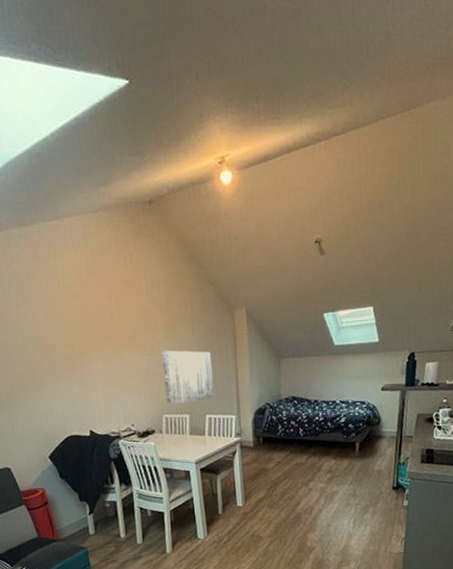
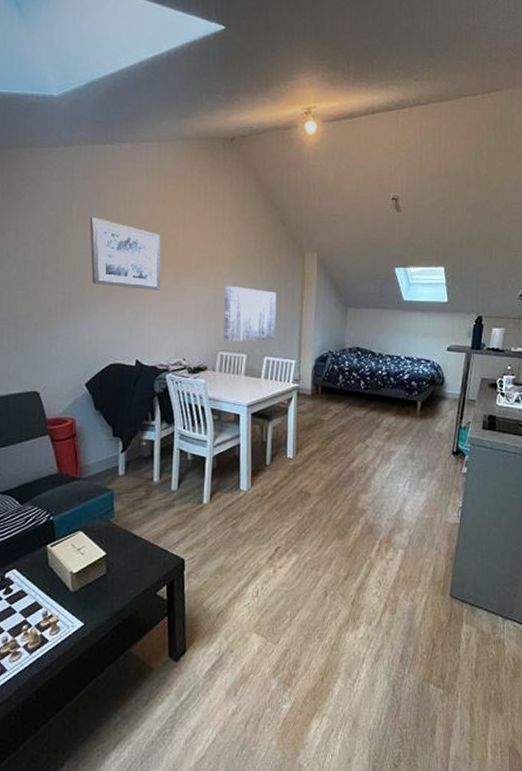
wall art: none [28,299,102,364] -> present [89,217,161,290]

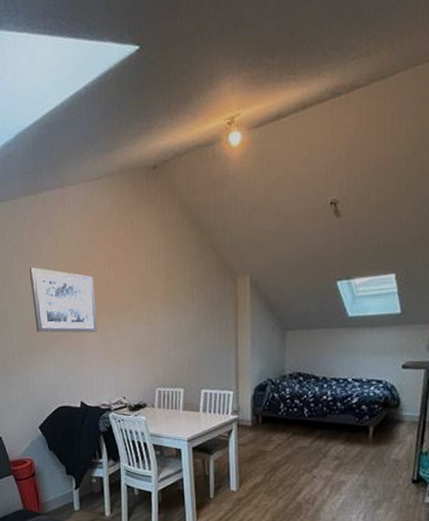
wall art: present [223,285,276,343] -> none [158,320,211,379]

